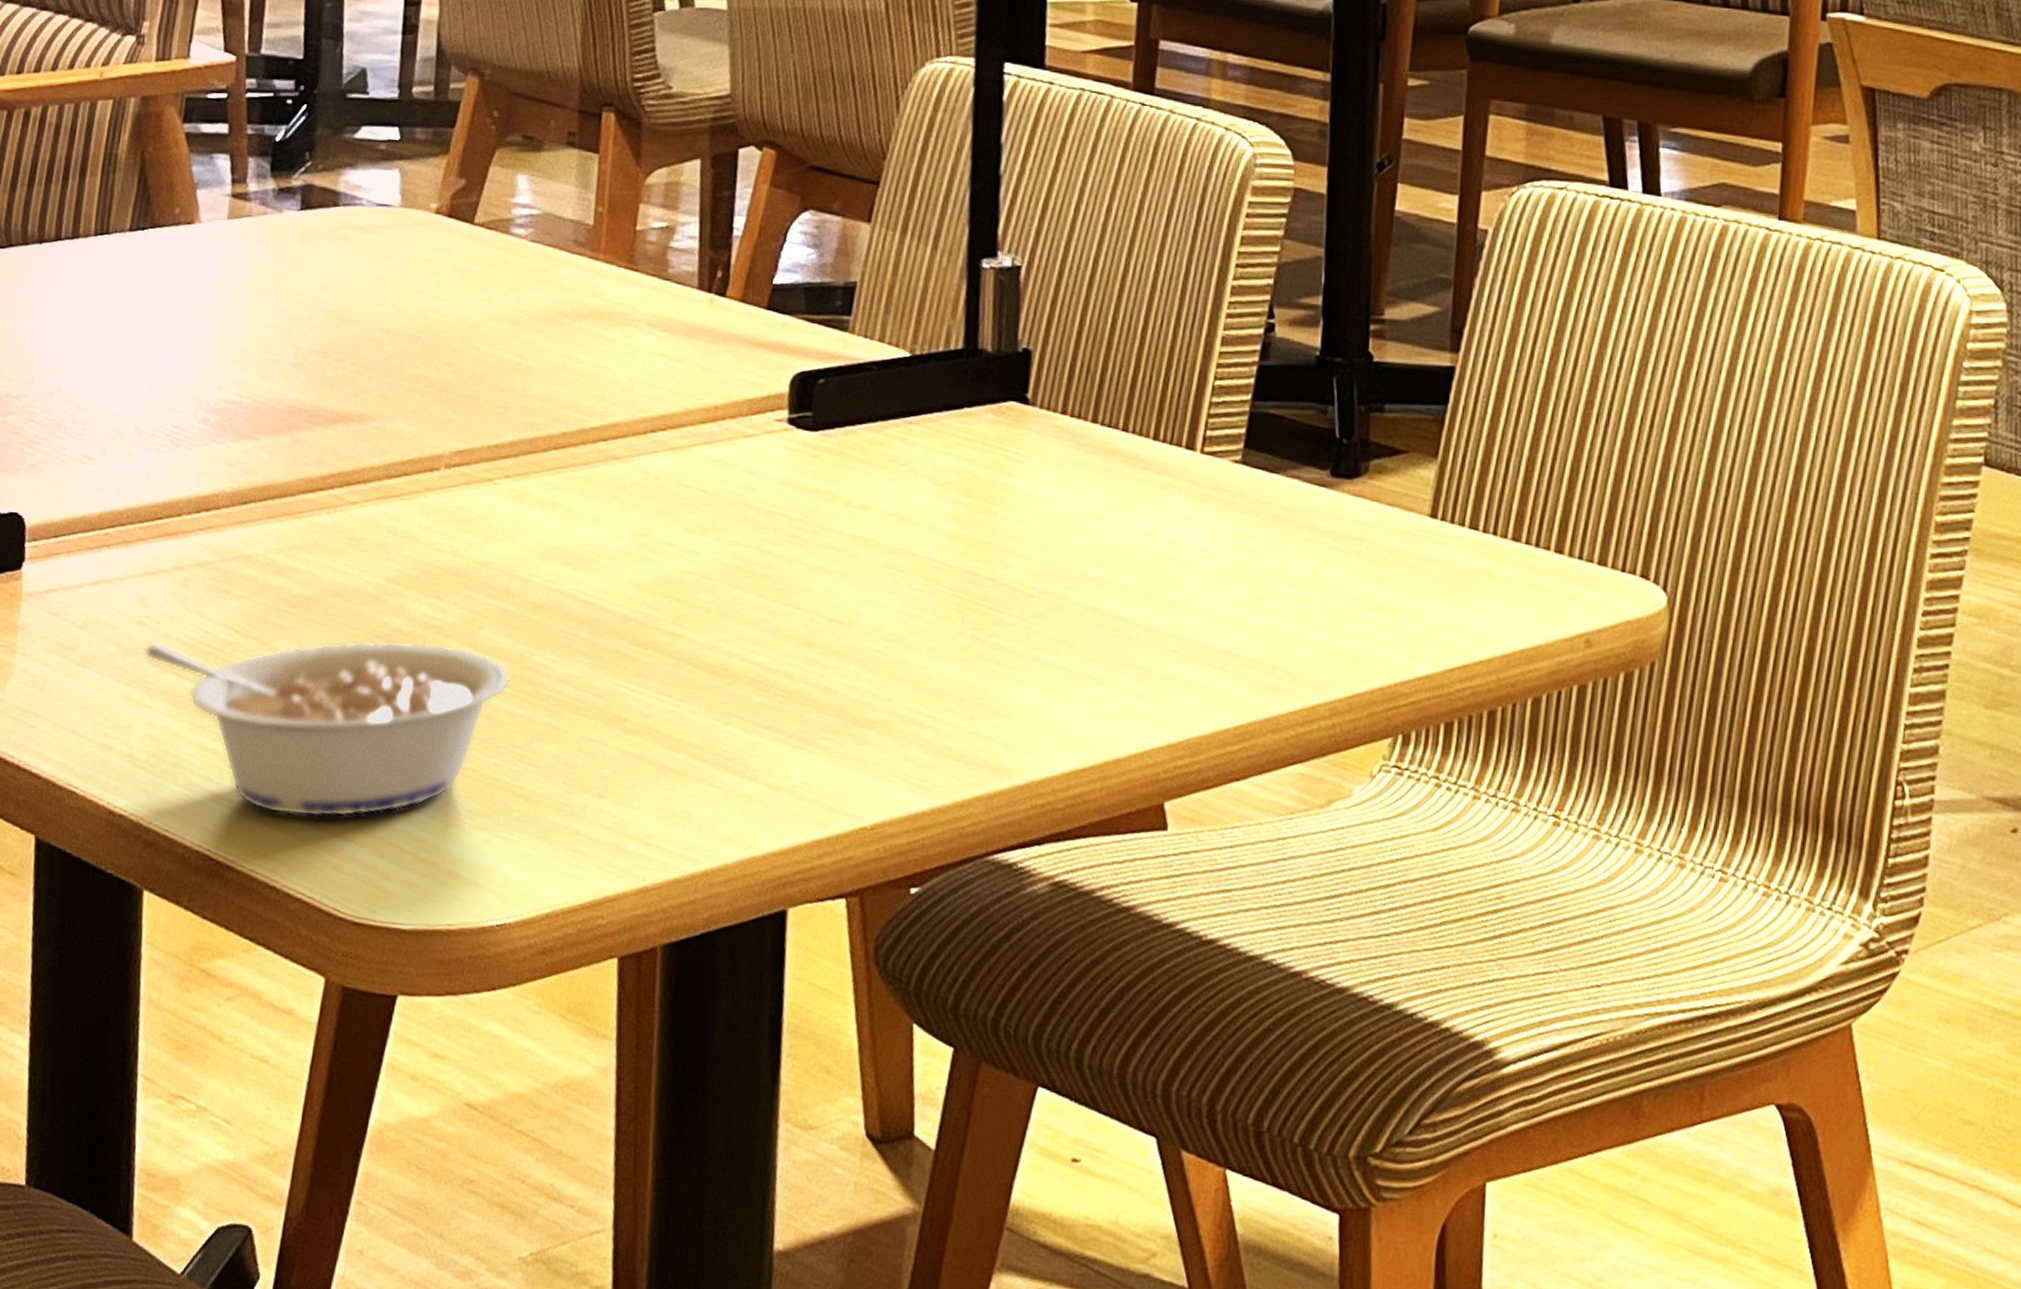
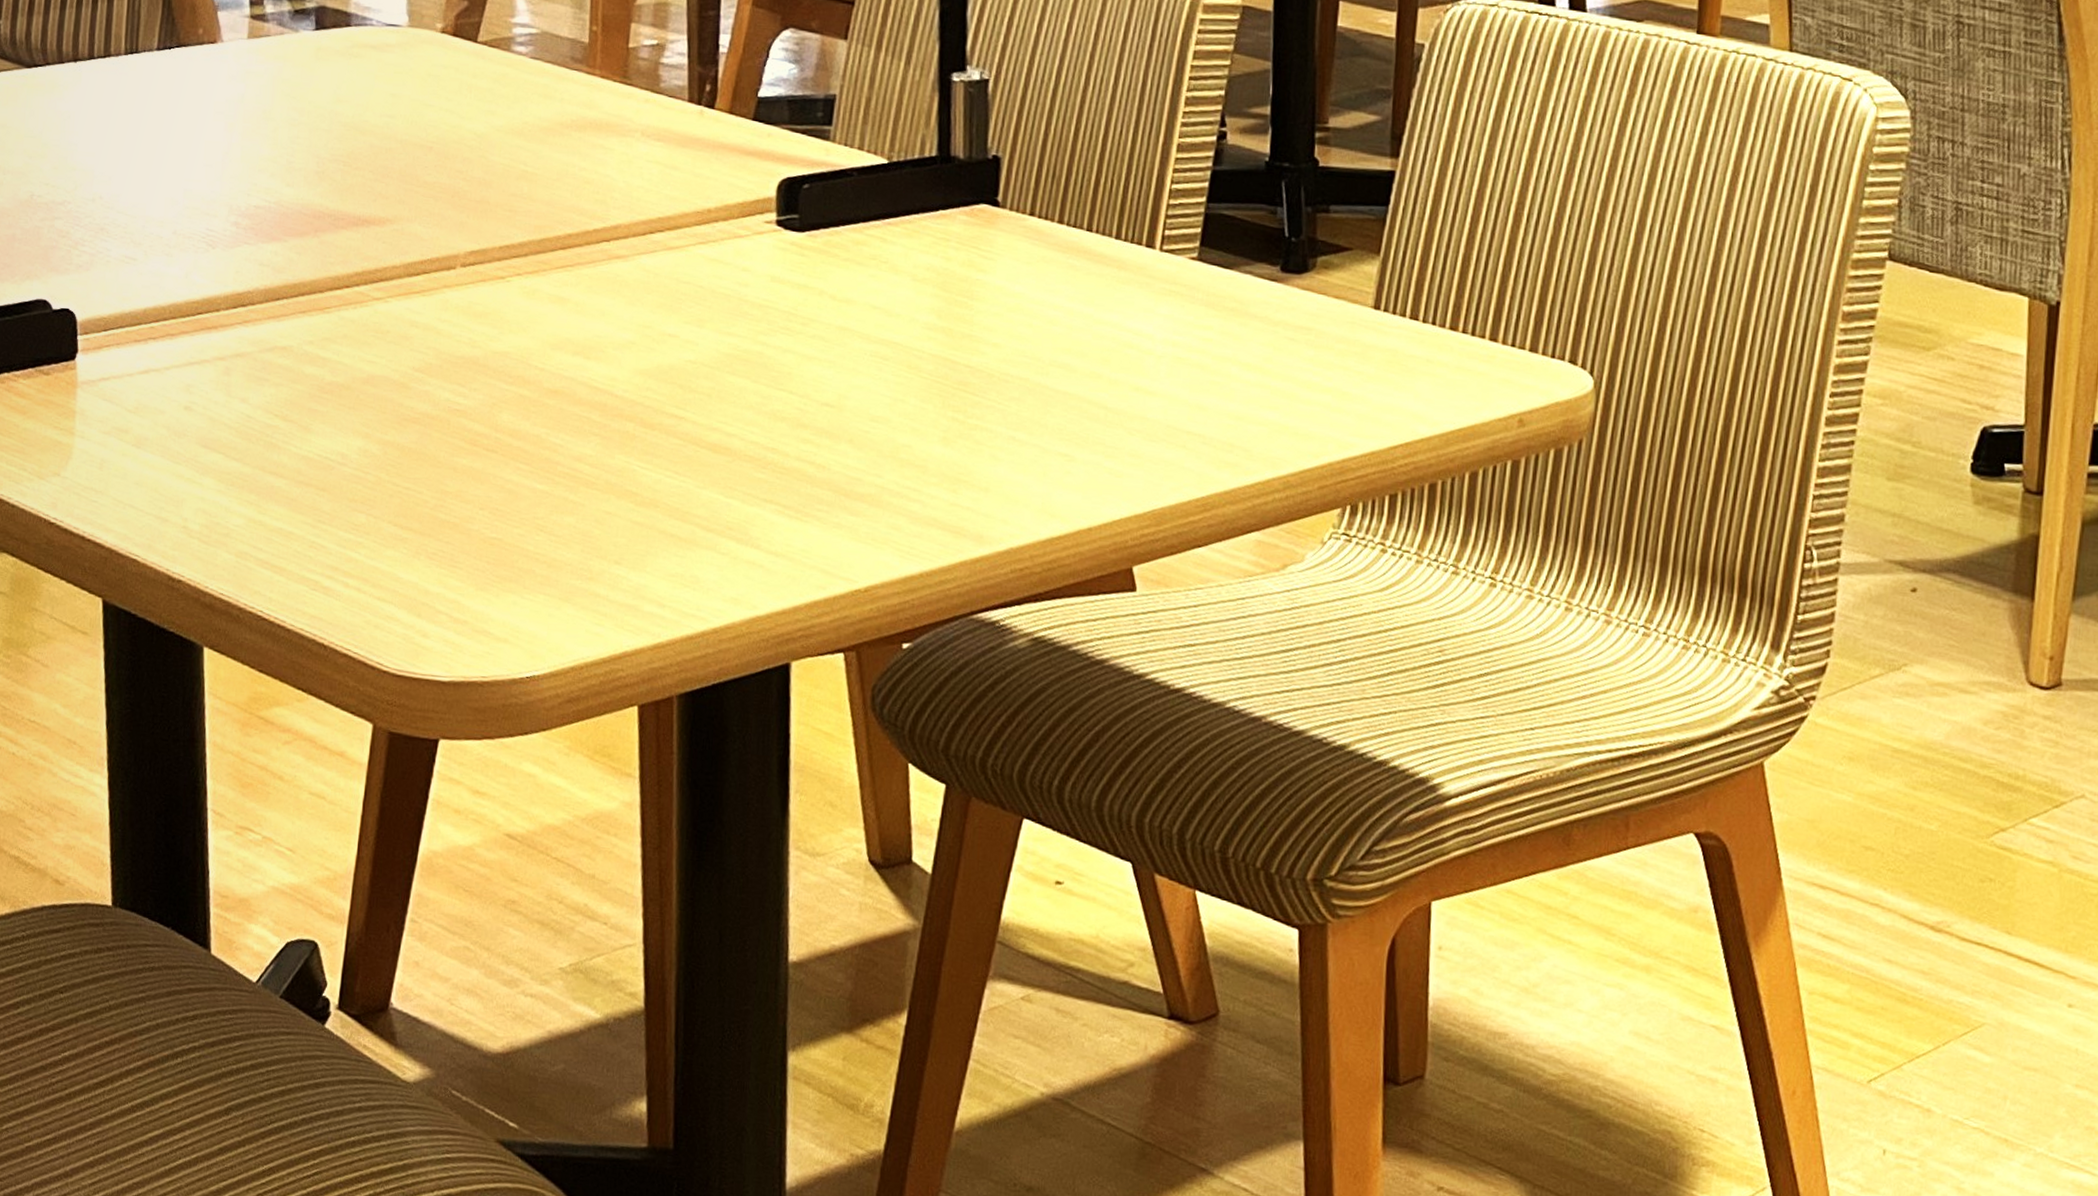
legume: present [144,641,511,818] -> none [193,424,530,583]

